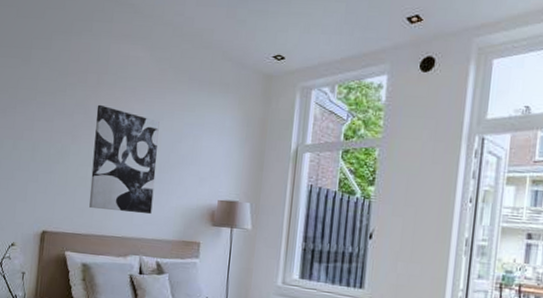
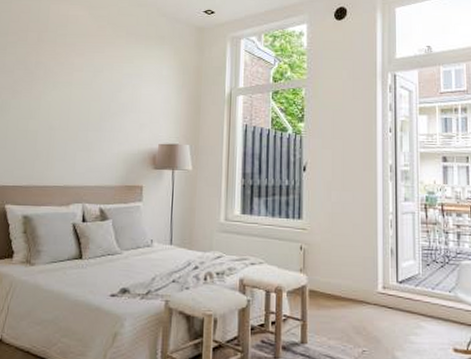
wall art: present [89,104,160,215] -> none [30,60,99,162]

